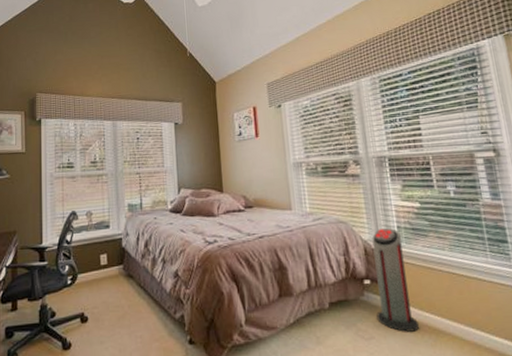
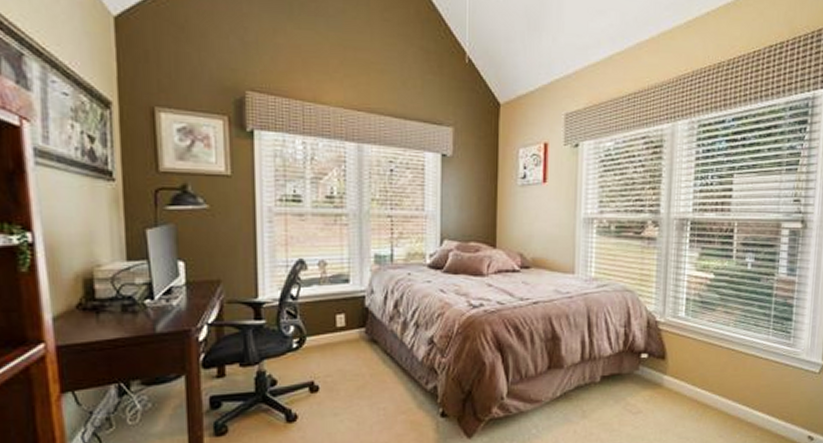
air purifier: present [372,228,420,332] -> none [648,300,689,407]

